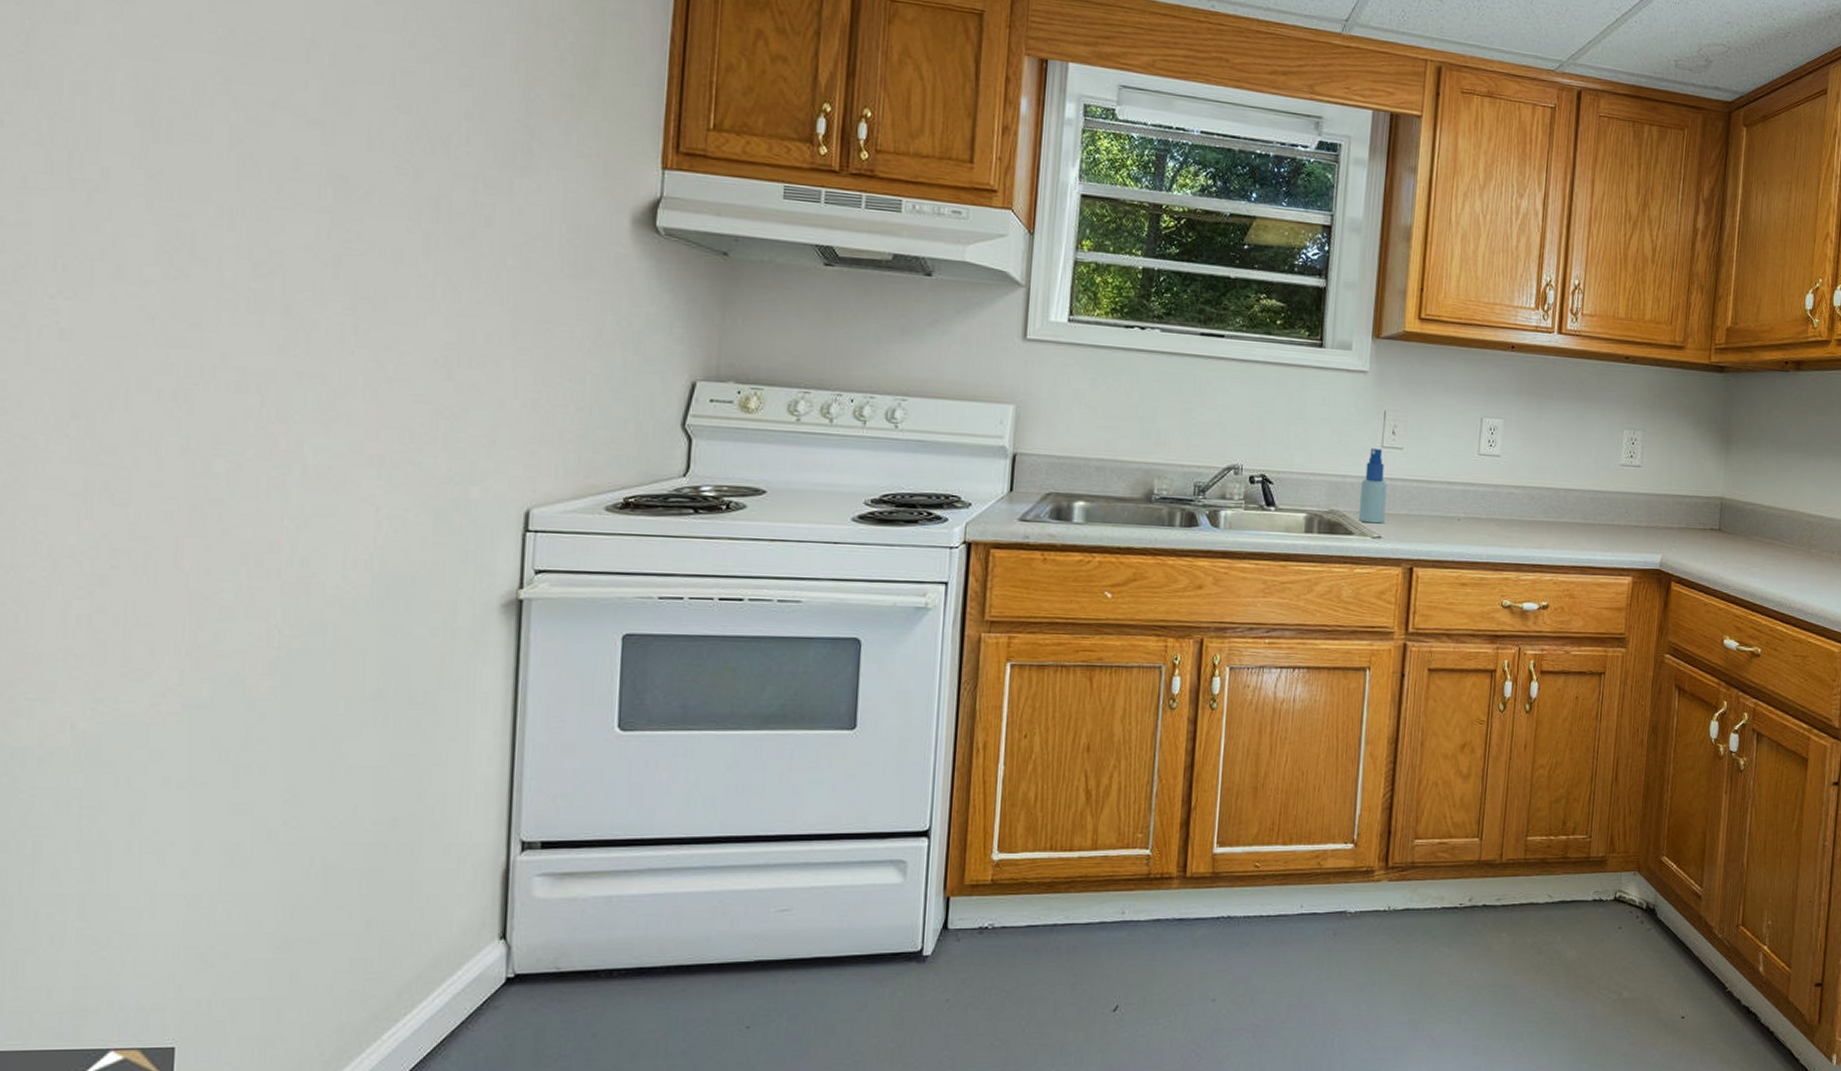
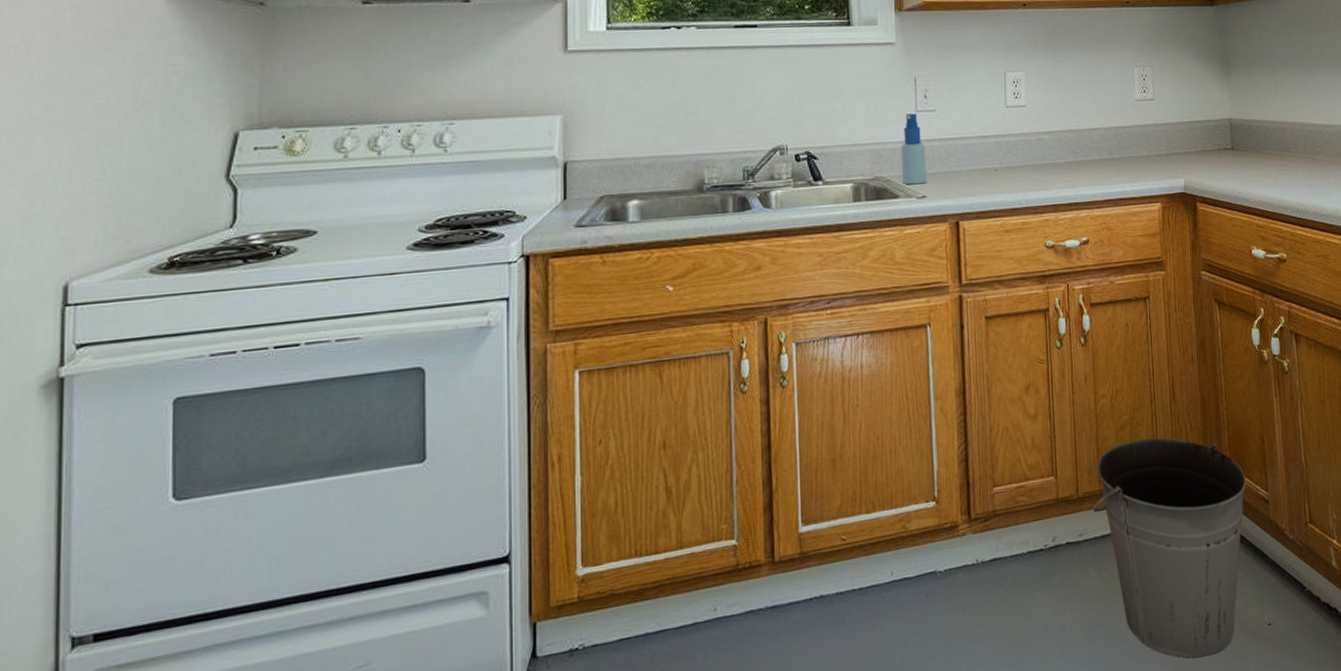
bucket: none [1514,815,1682,1037] -> present [1092,437,1247,659]

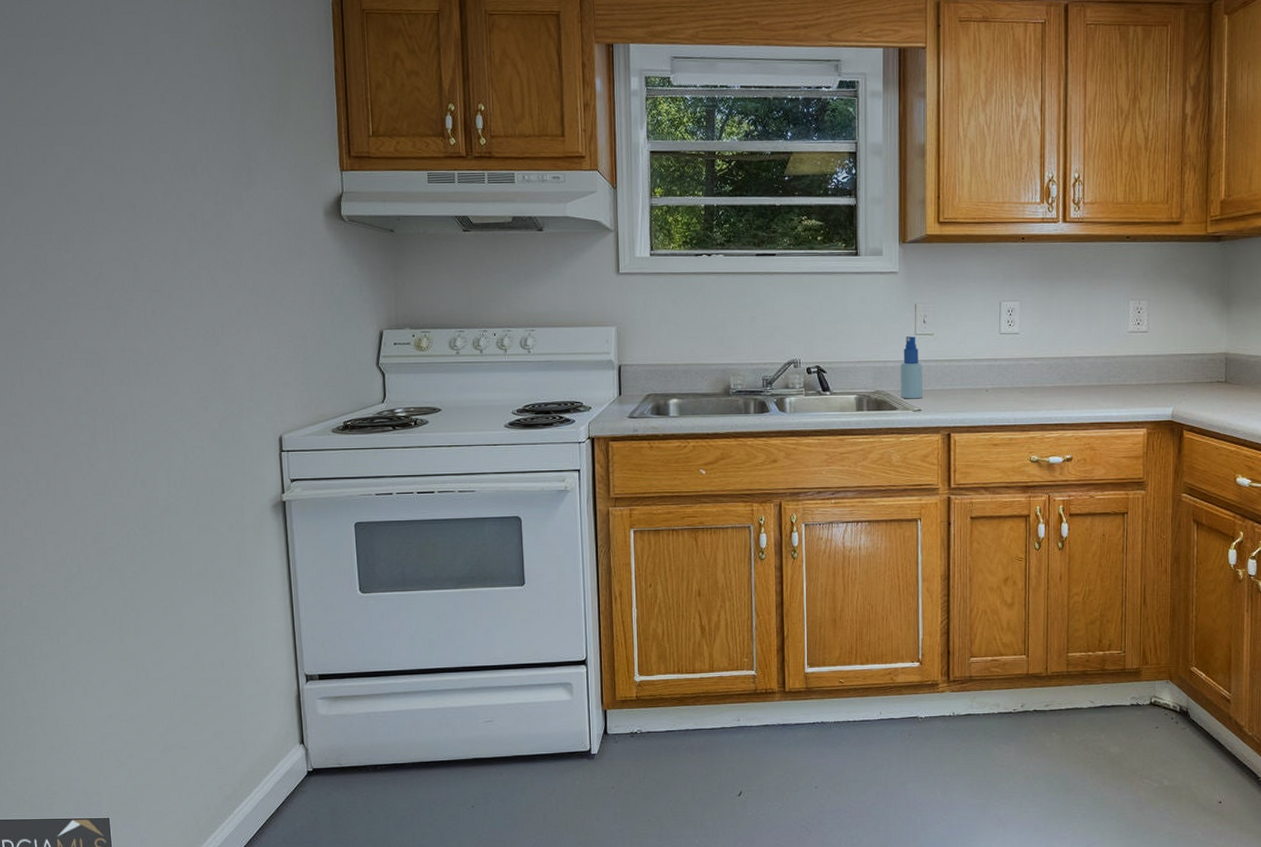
bucket: present [1092,437,1247,659] -> none [1059,633,1210,819]

